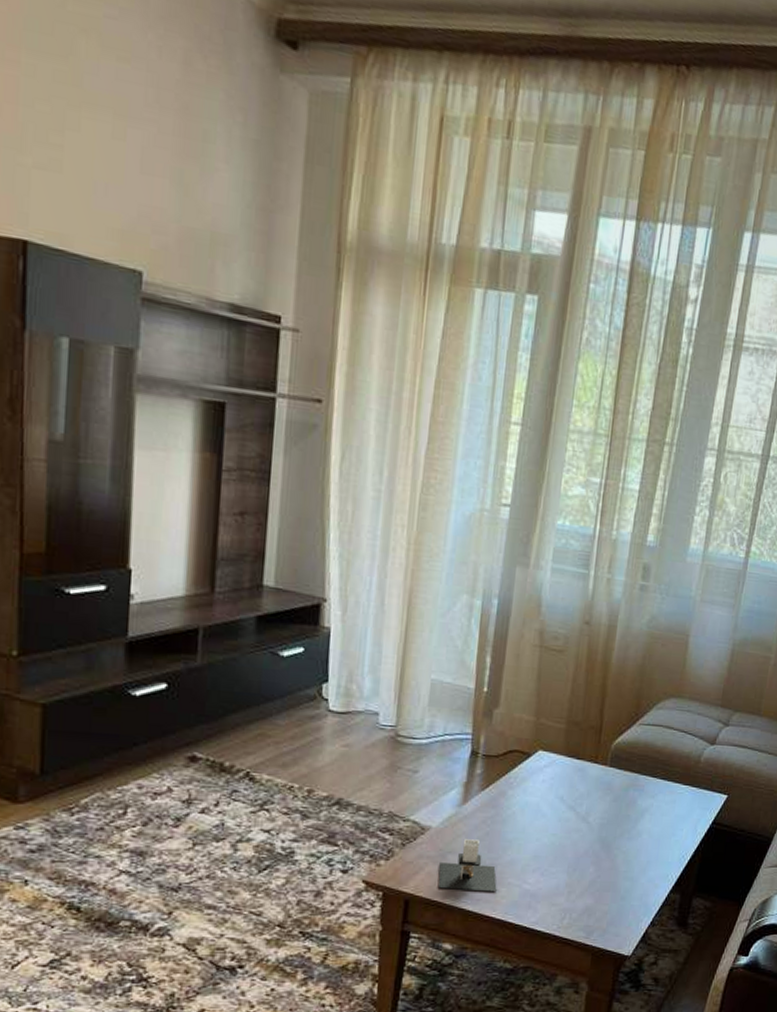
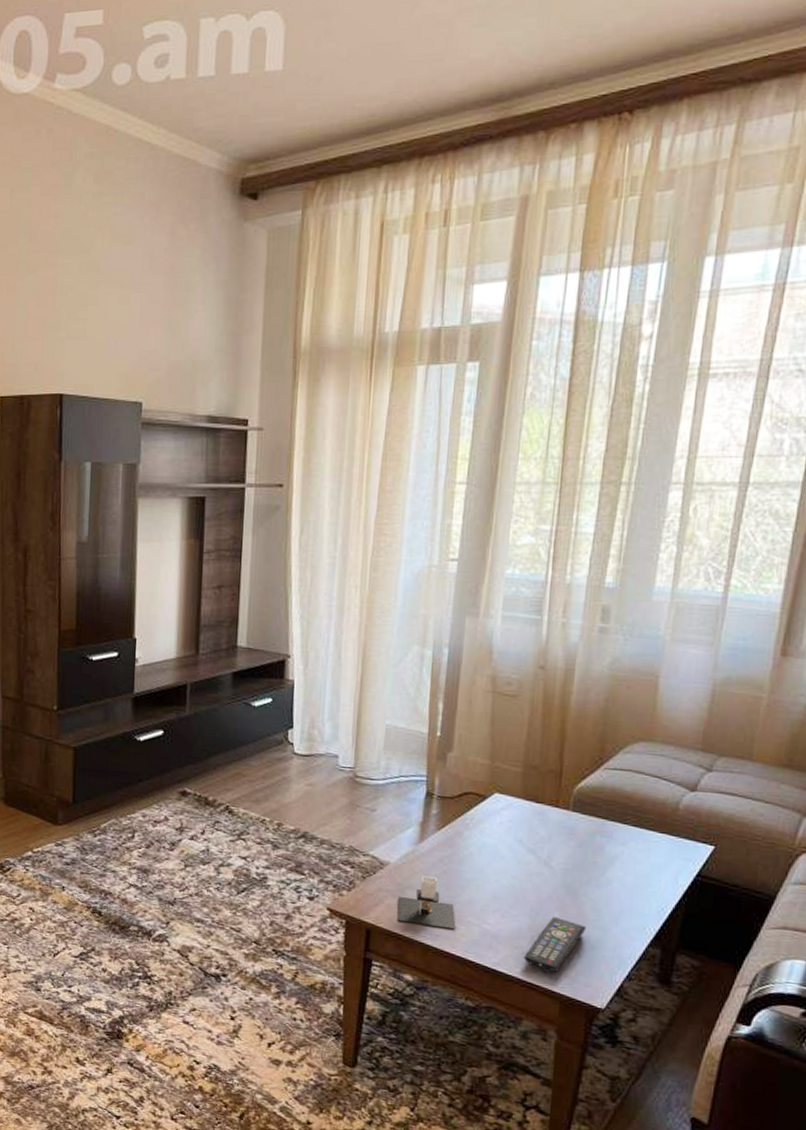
remote control: none [560,871,618,925] -> present [524,916,587,972]

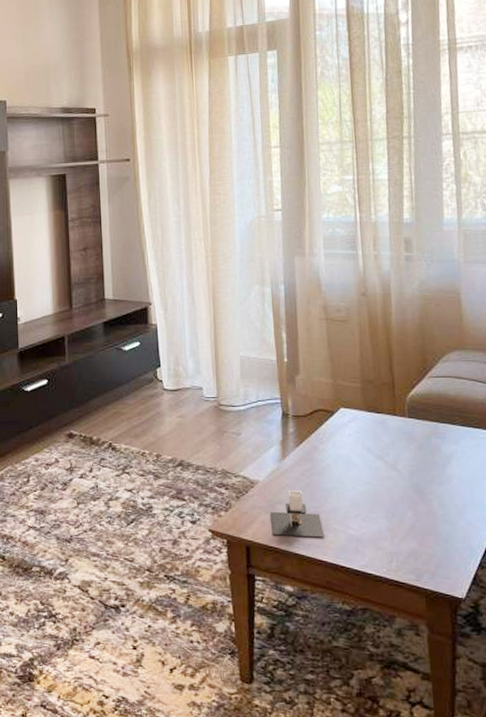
remote control: present [524,916,587,972] -> none [388,515,438,568]

